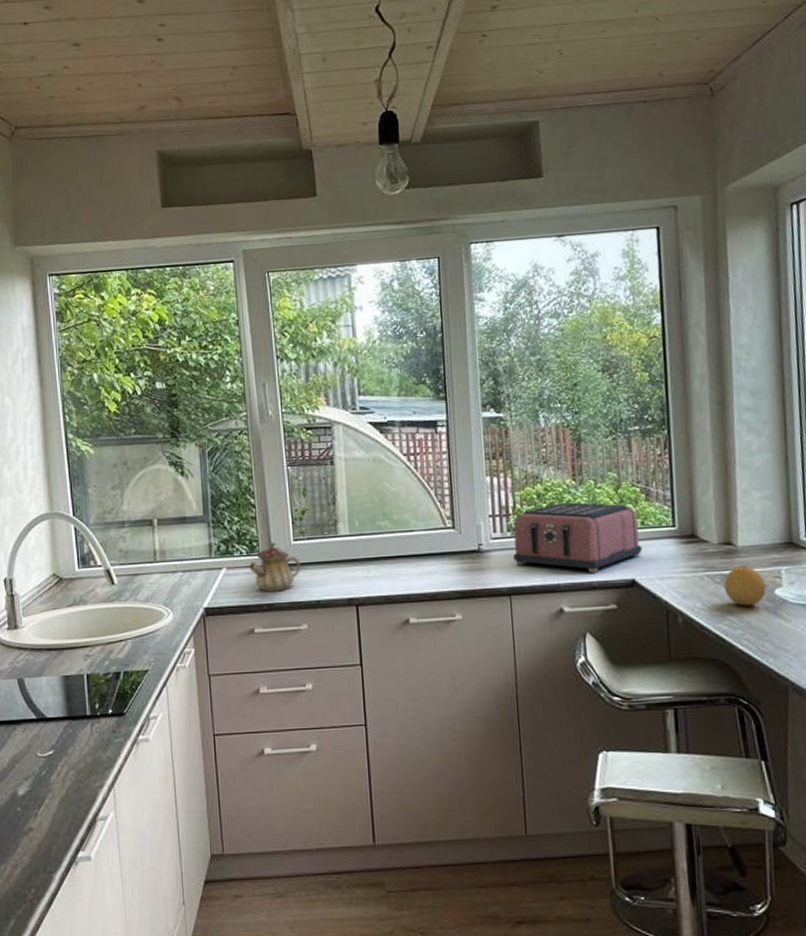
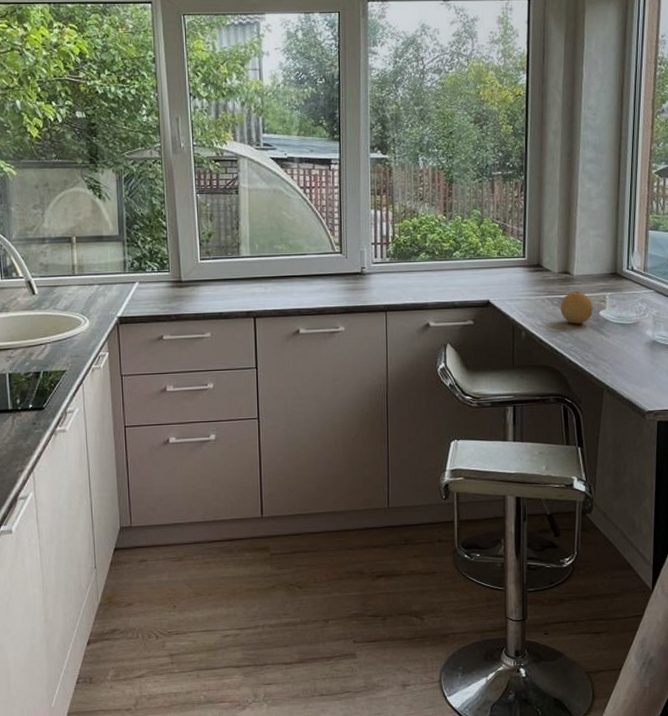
teapot: present [249,541,301,592] -> none [159,260,207,304]
toaster: present [513,502,643,573] -> none [390,234,497,294]

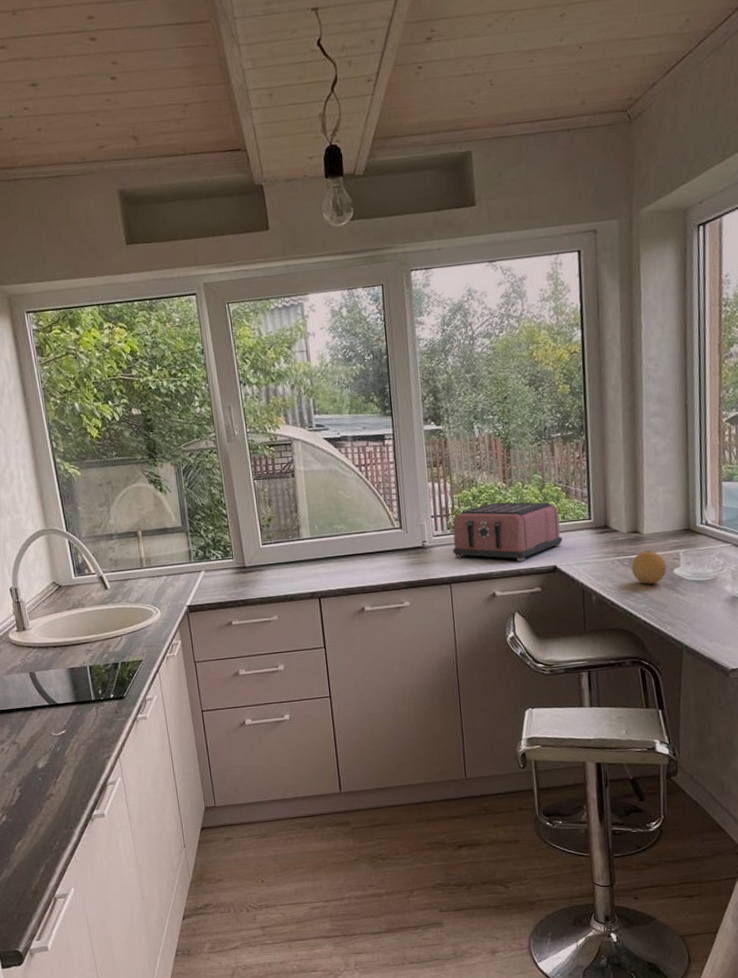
toaster: none [390,234,497,294] -> present [453,502,563,562]

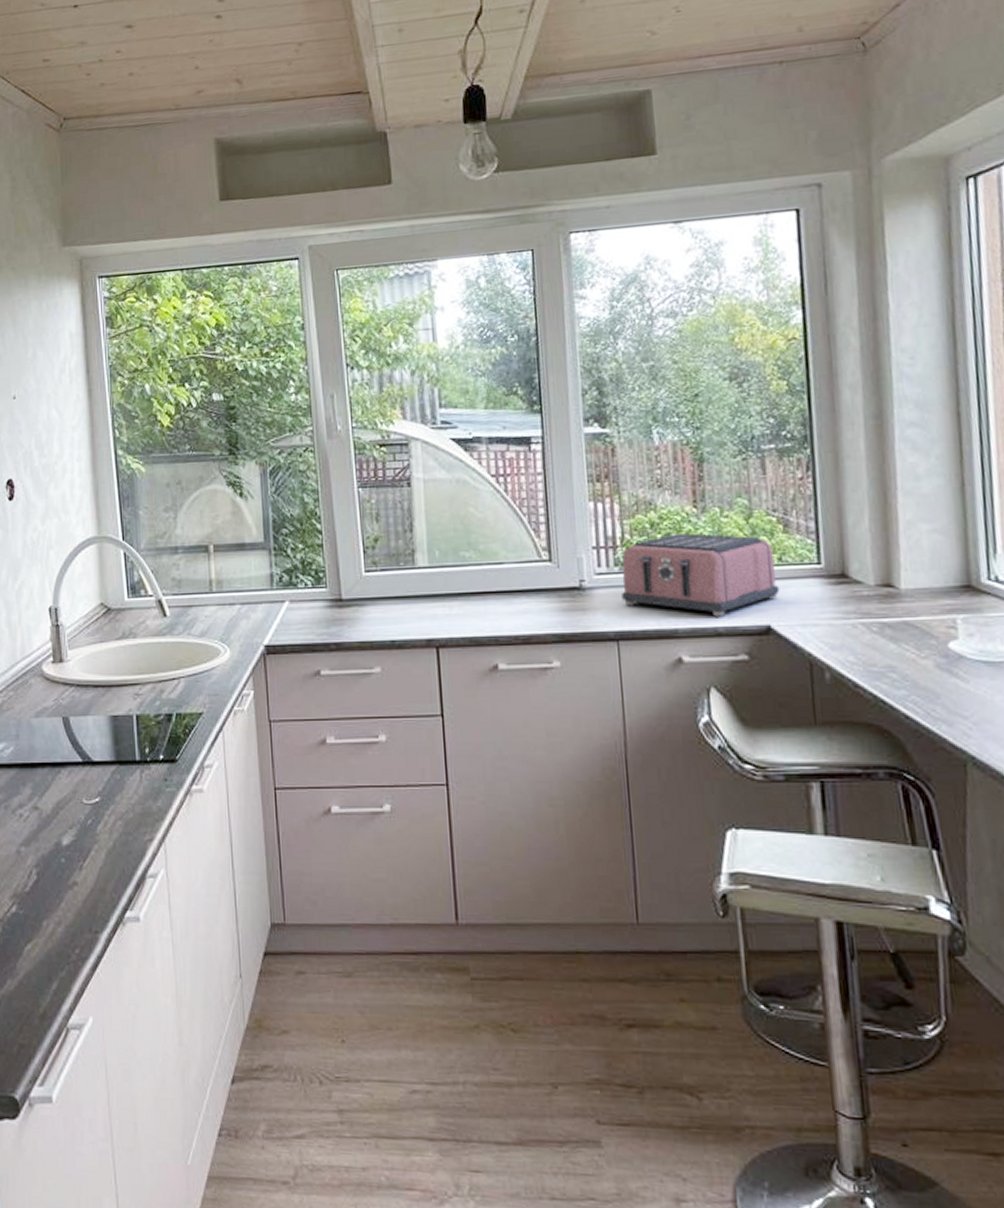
fruit: present [631,550,666,584] -> none [883,613,937,661]

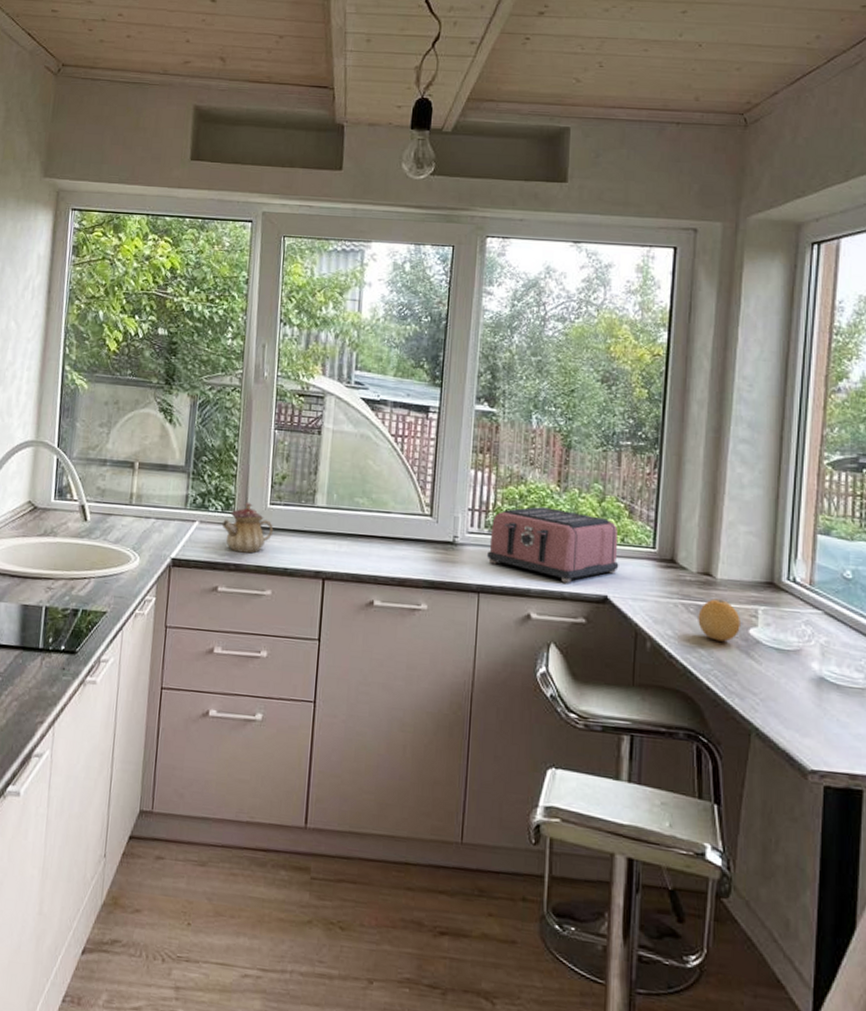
teapot: none [314,572,374,630] -> present [221,502,274,554]
fruit: none [883,613,937,661] -> present [698,599,740,642]

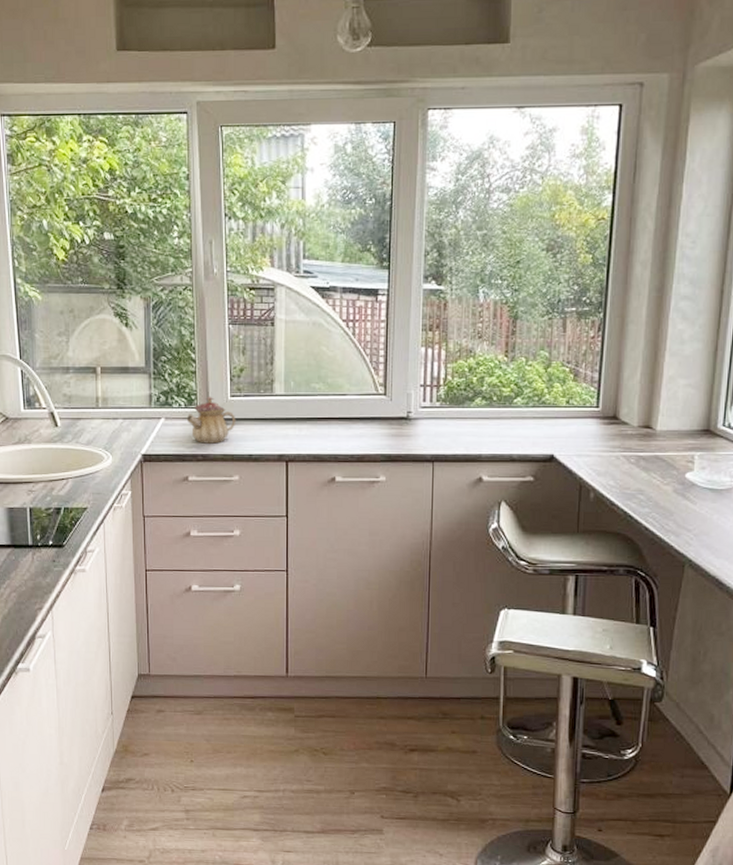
toaster: present [487,506,619,583] -> none [440,378,565,446]
fruit: present [698,599,740,642] -> none [638,449,678,487]

